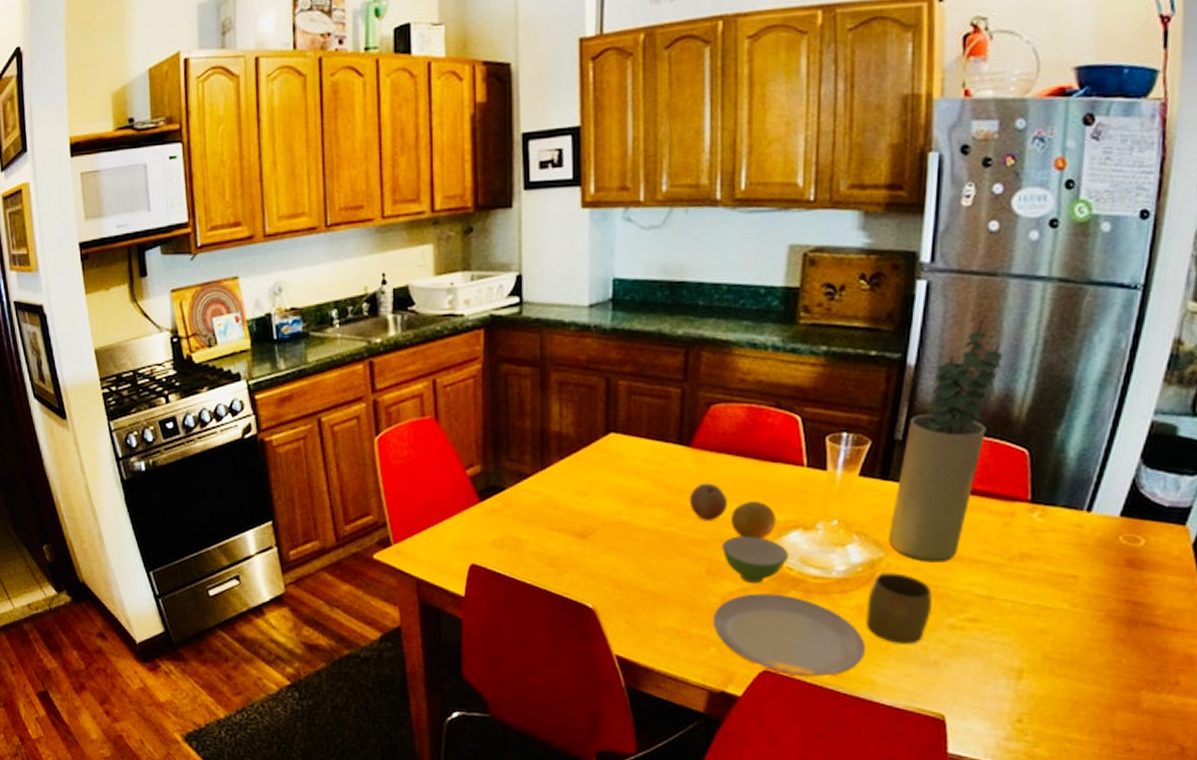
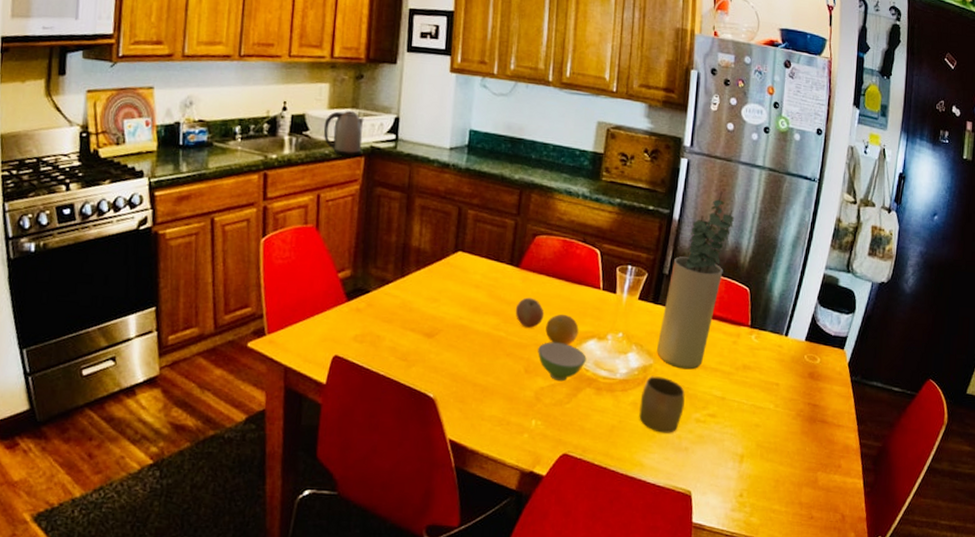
kettle: none [431,275,479,330] -> present [323,111,364,156]
plate: present [712,593,865,678] -> none [527,389,638,460]

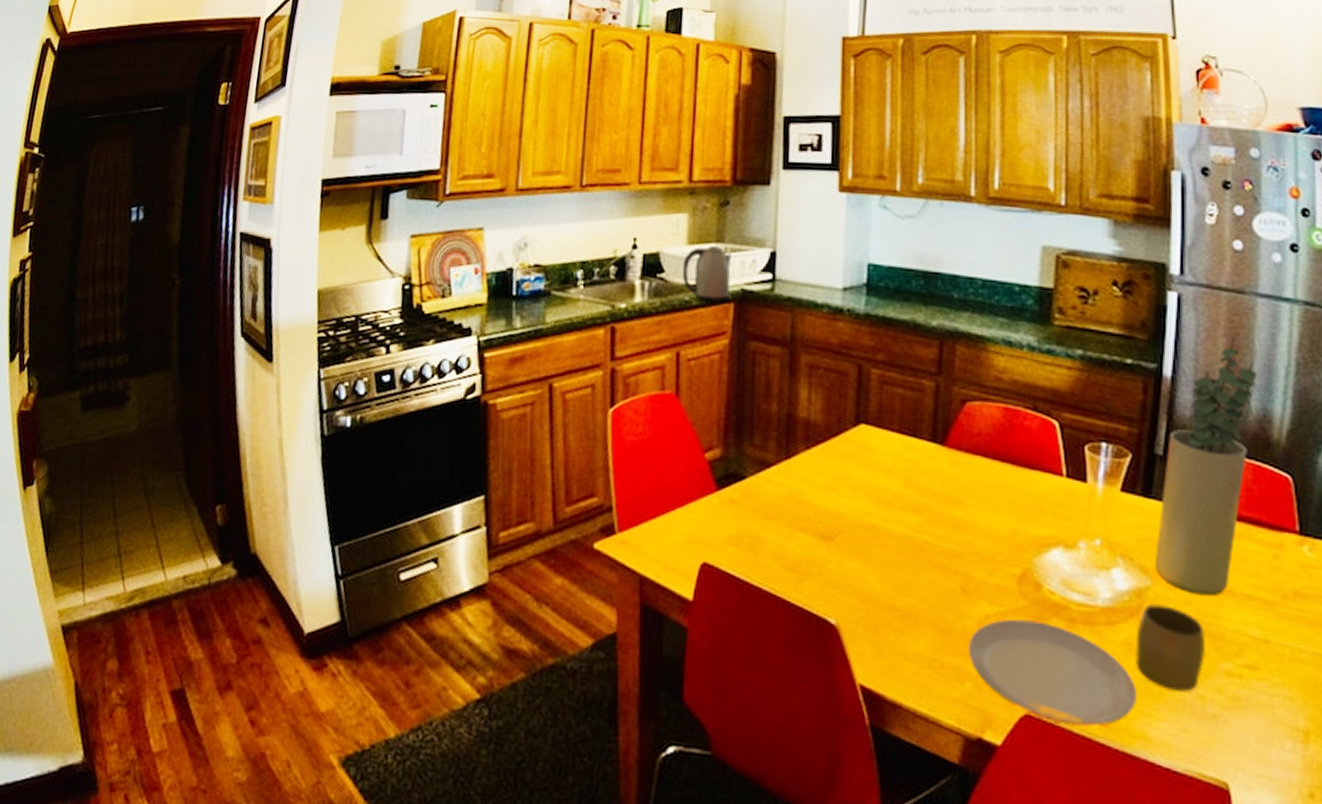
fruit: present [515,297,545,328] -> none [942,487,985,530]
plate: none [527,389,638,460] -> present [968,618,1136,727]
bowl: present [538,342,587,382] -> none [978,550,1050,608]
fruit: present [545,314,579,345] -> none [988,510,1036,556]

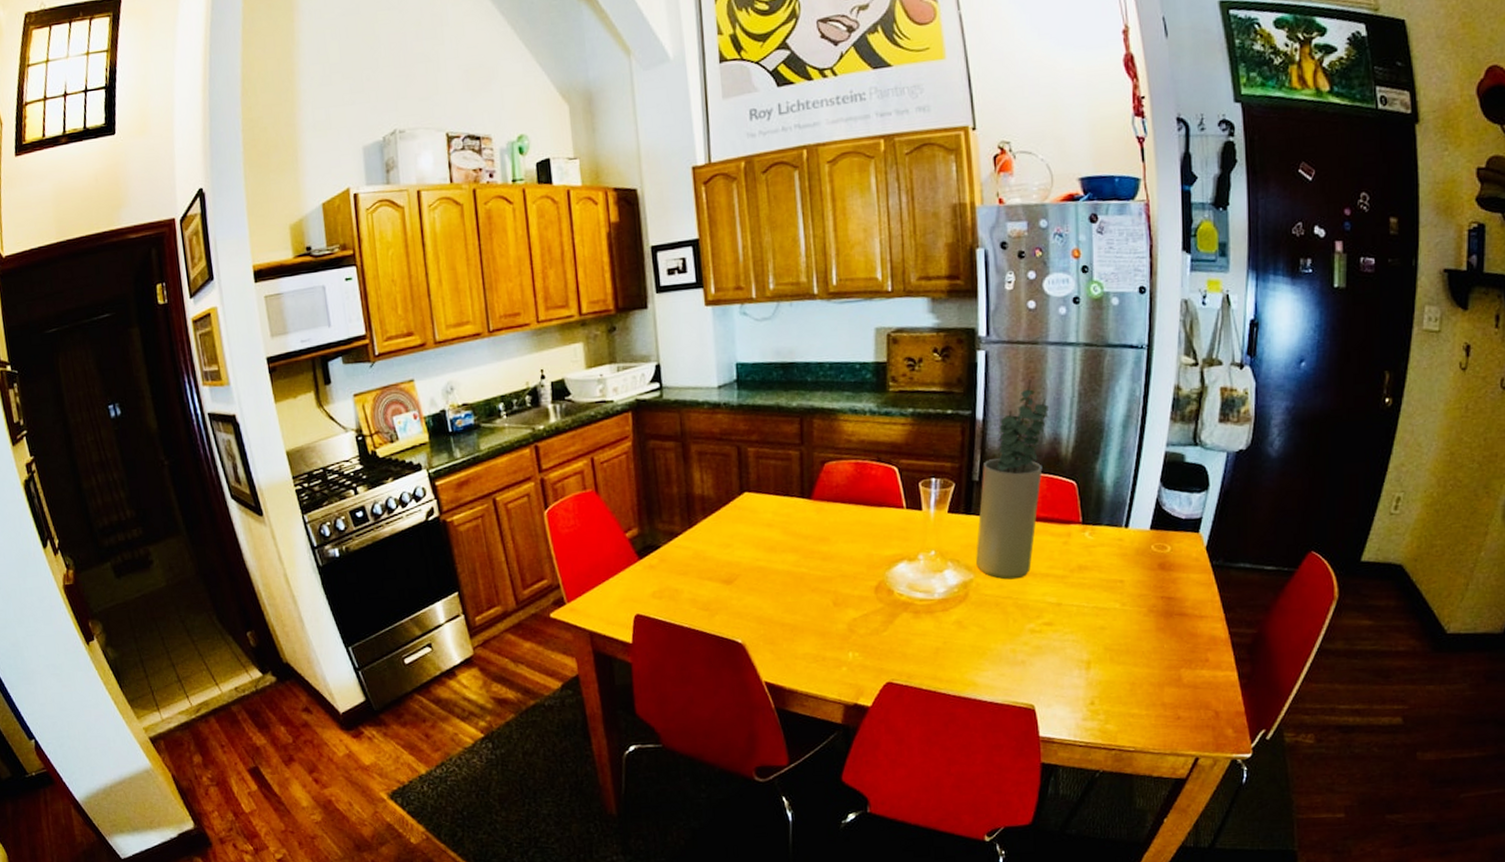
kettle: present [682,246,732,303] -> none [584,367,627,414]
plate: present [968,618,1136,727] -> none [842,616,967,685]
mug: present [1136,603,1205,691] -> none [964,590,1015,649]

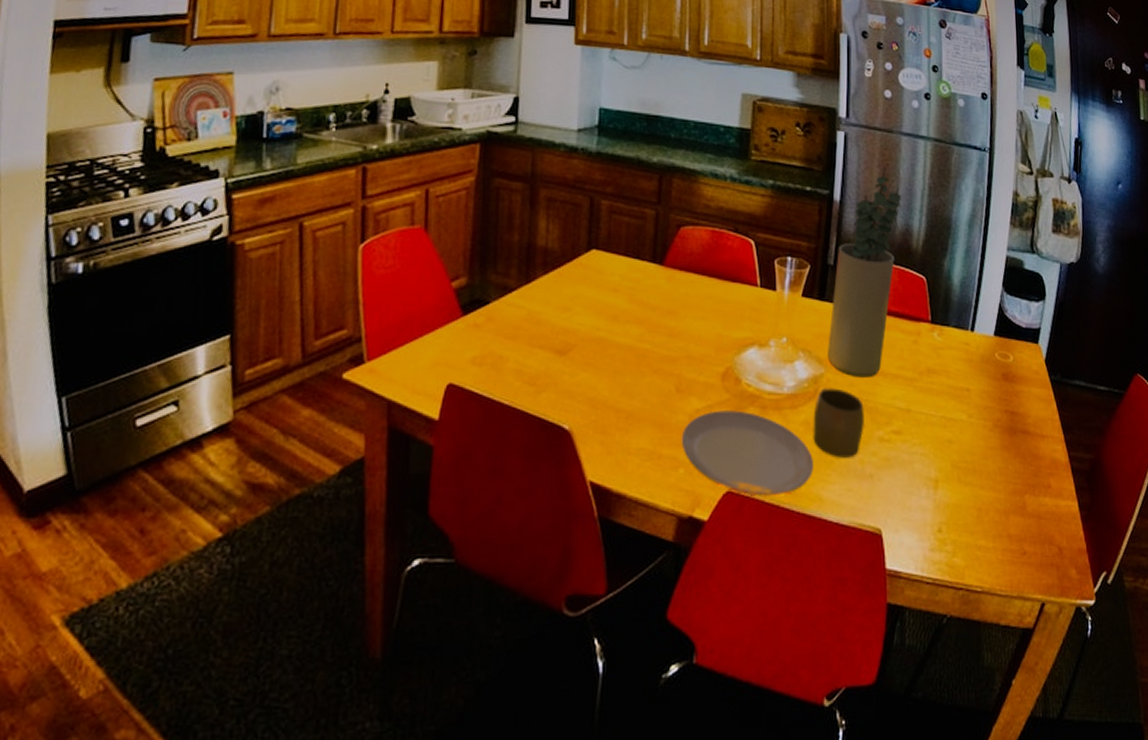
plate: none [842,616,967,685] -> present [681,410,813,496]
mug: none [964,590,1015,649] -> present [813,388,864,458]

